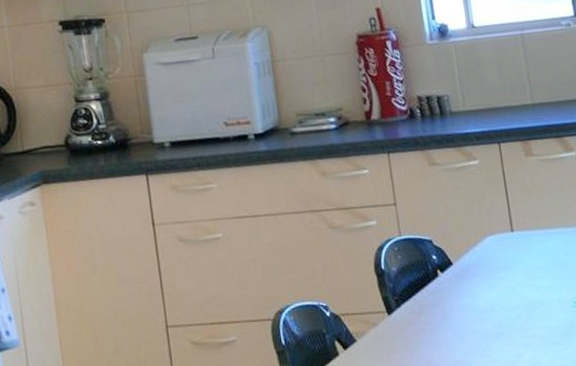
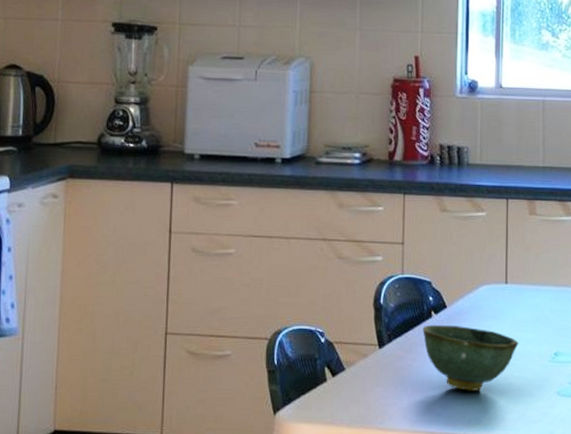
bowl: none [430,281,536,348] -> present [422,324,519,391]

